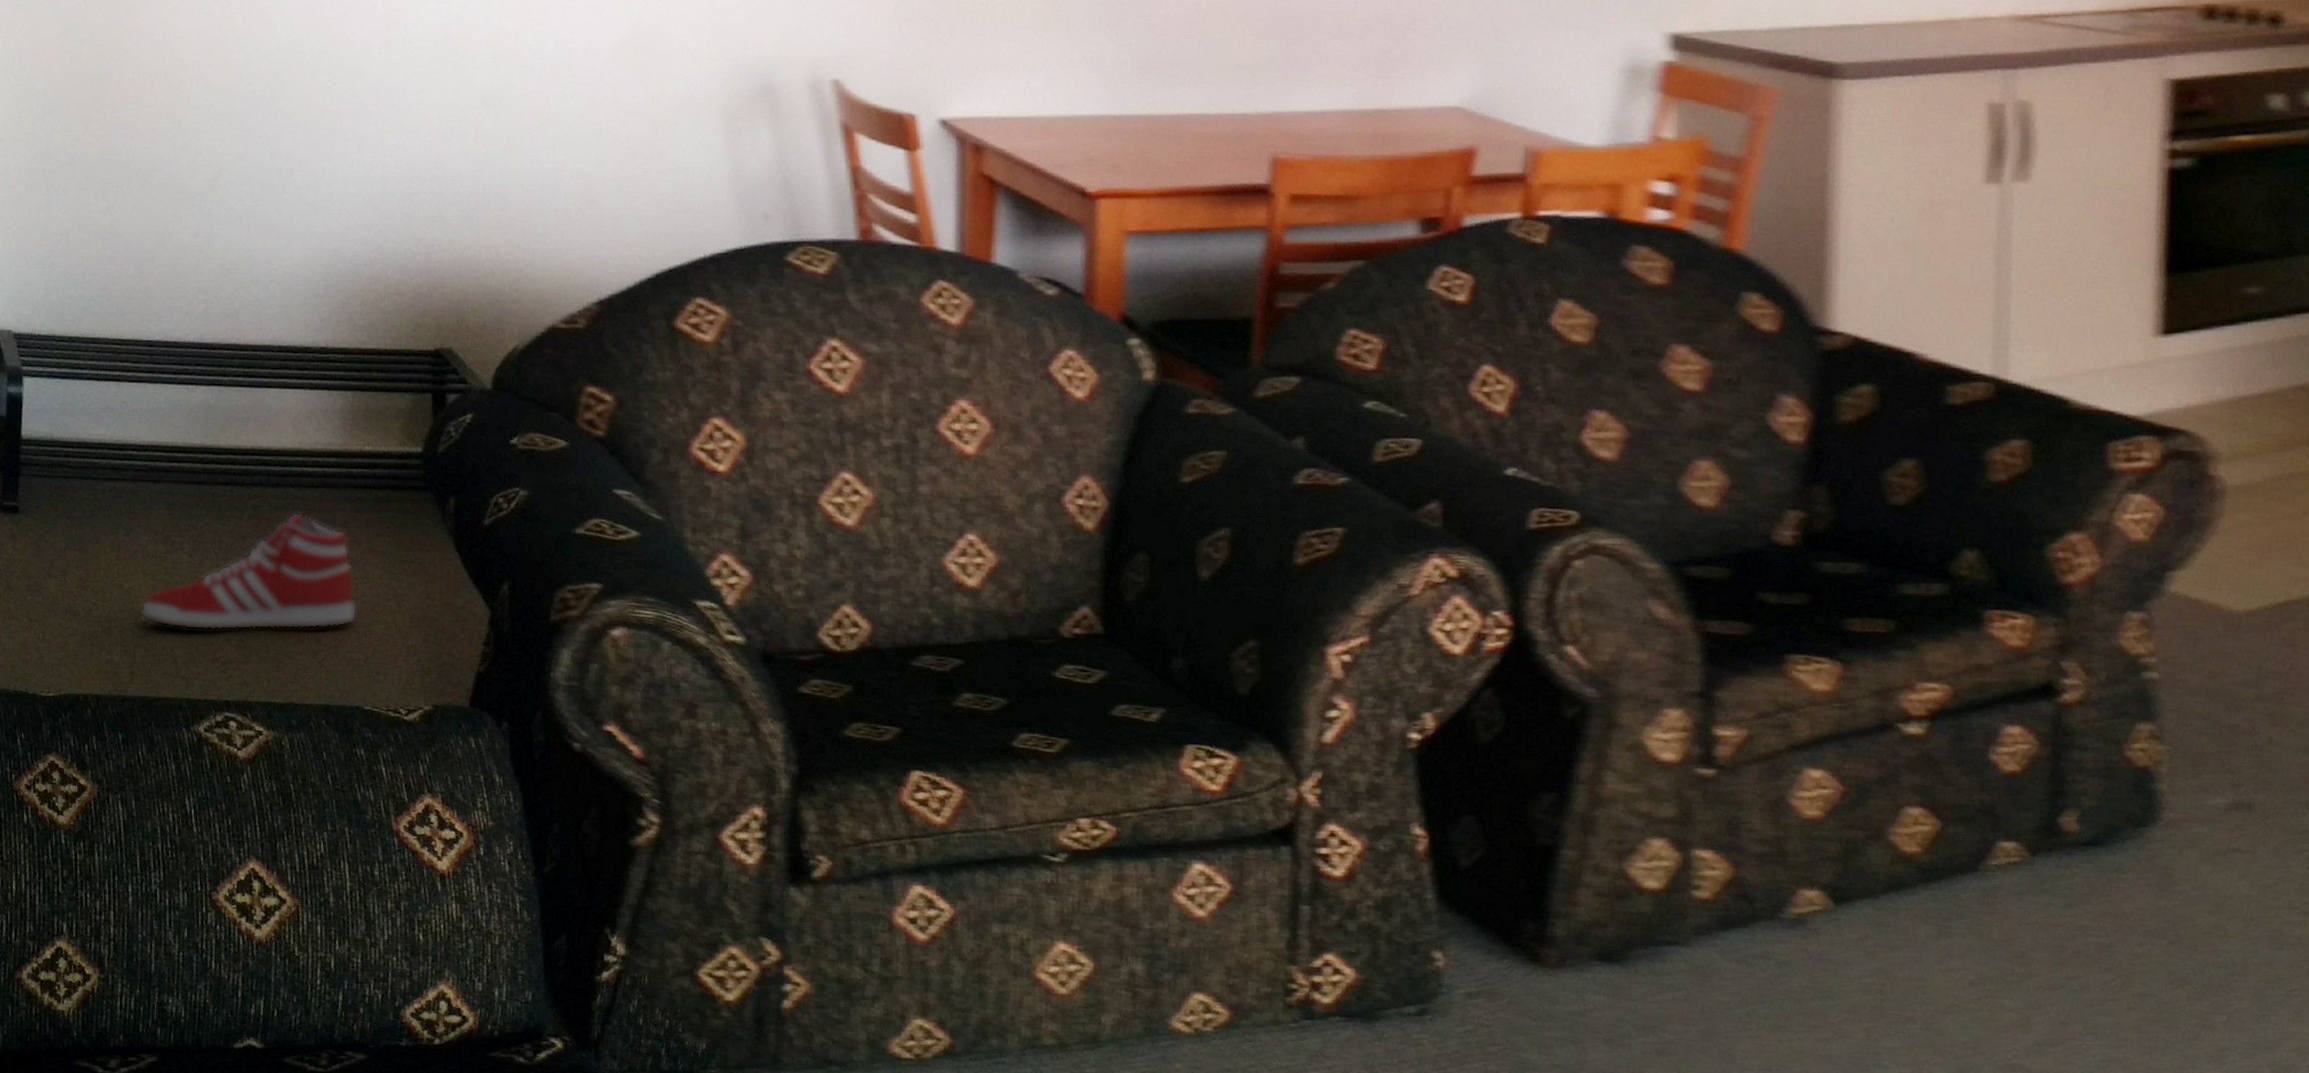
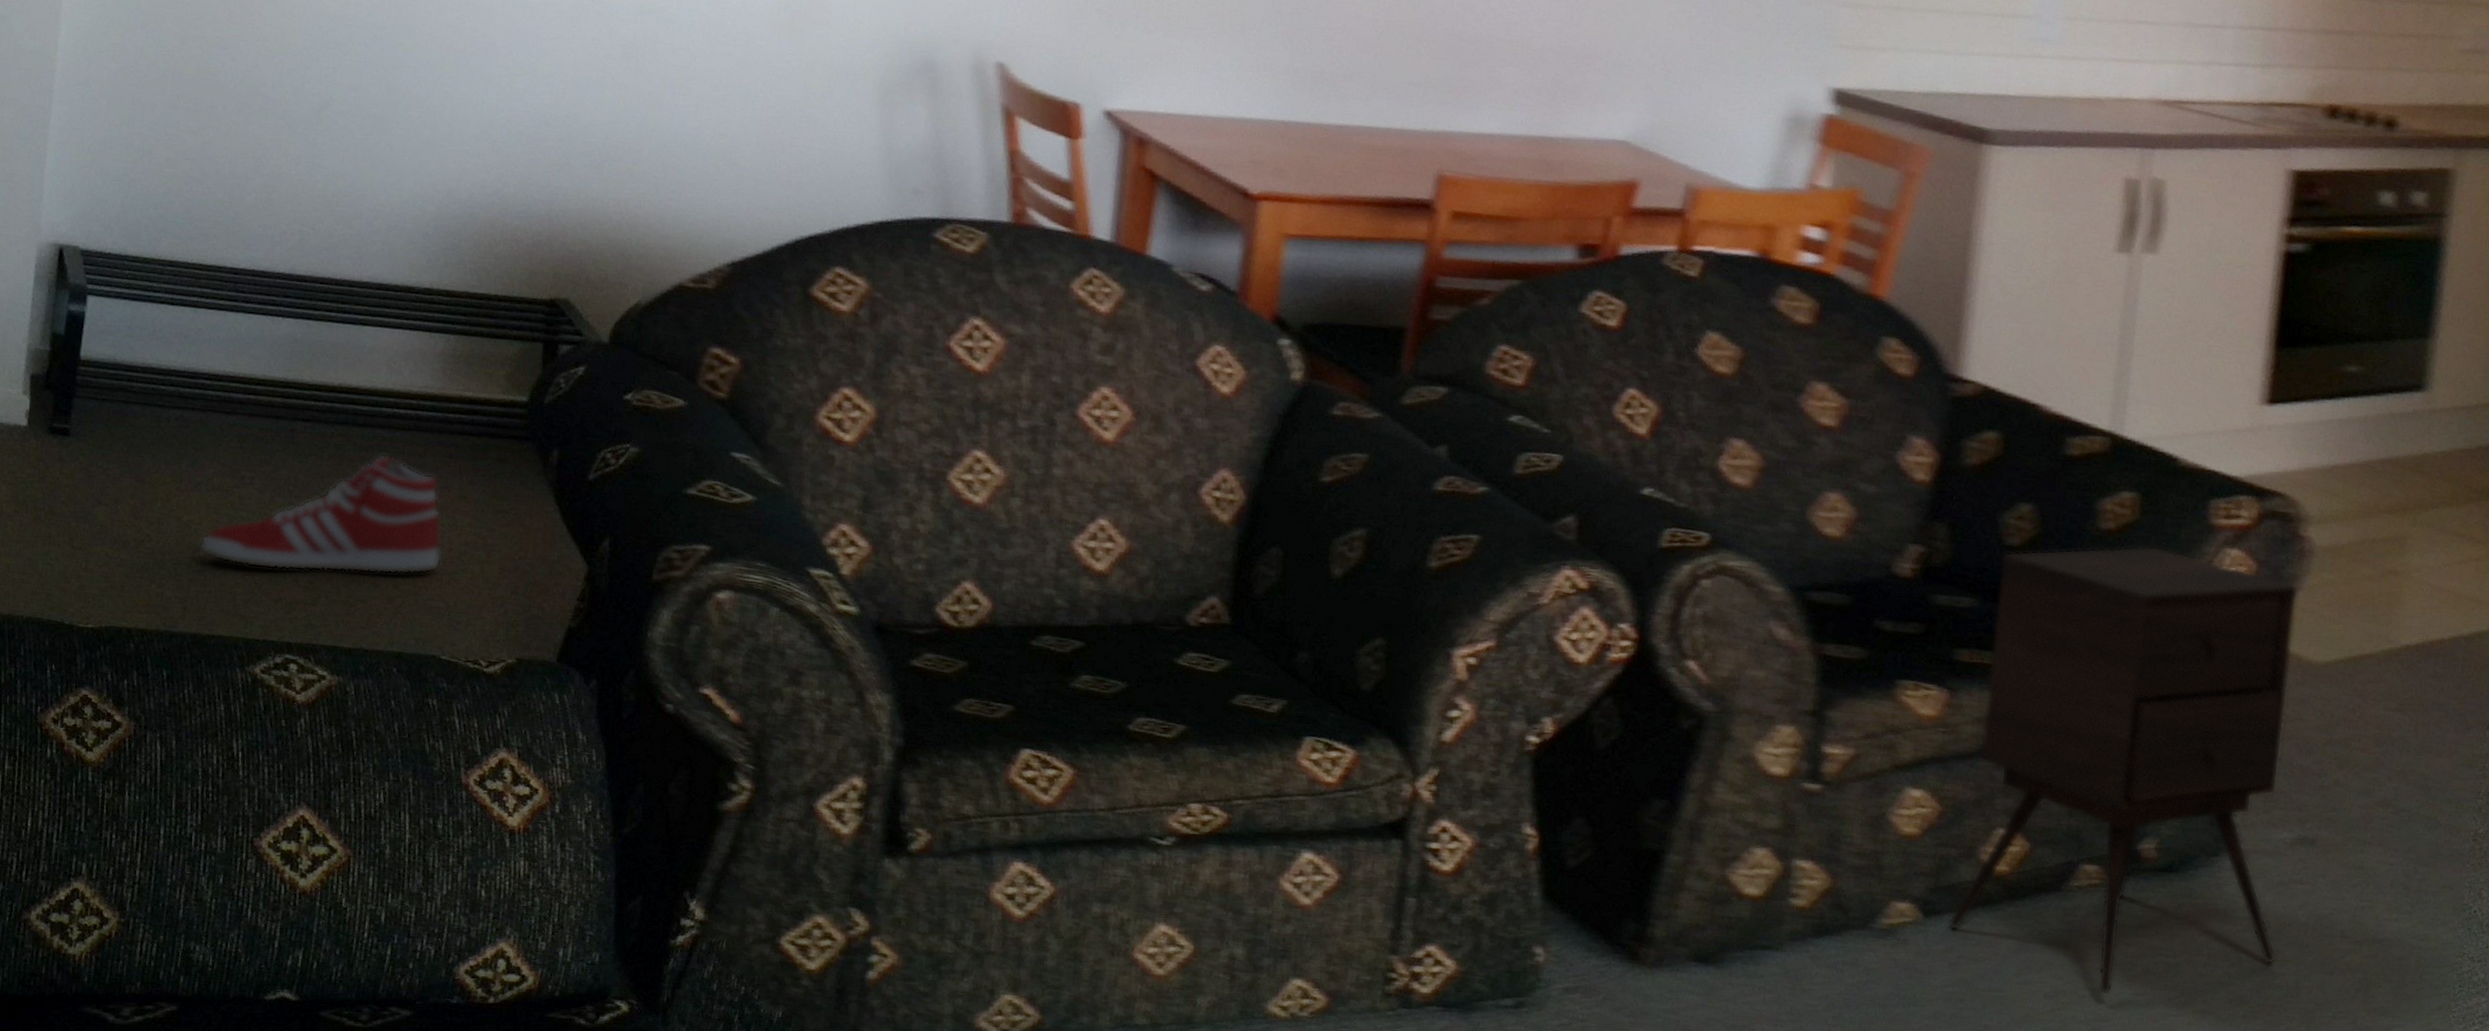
side table: none [1860,496,2220,981] -> present [1947,545,2299,996]

